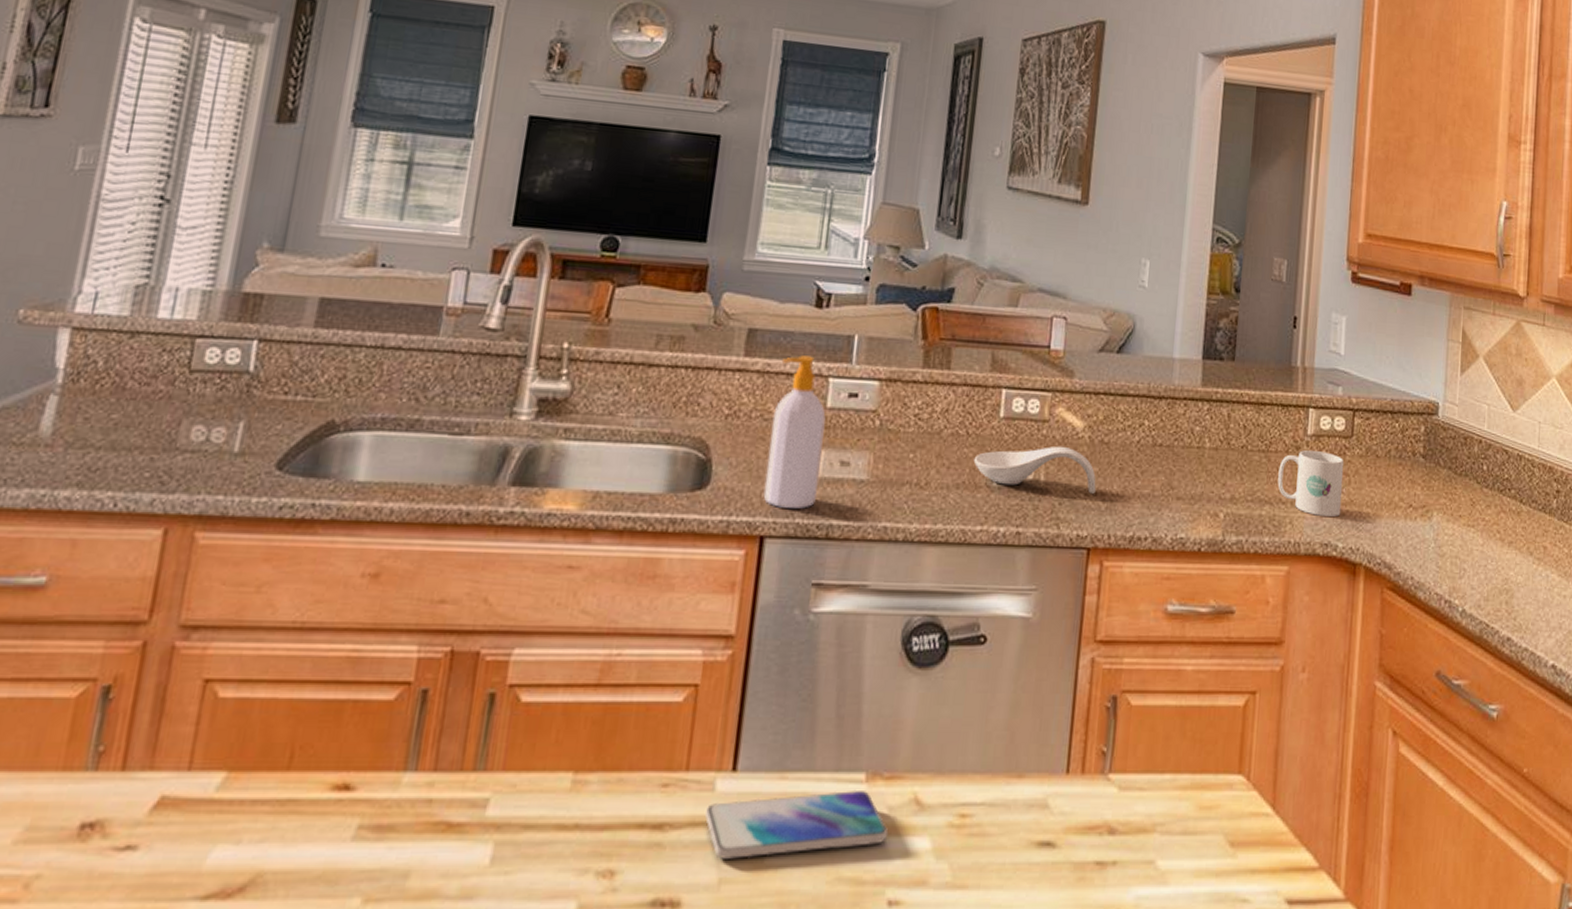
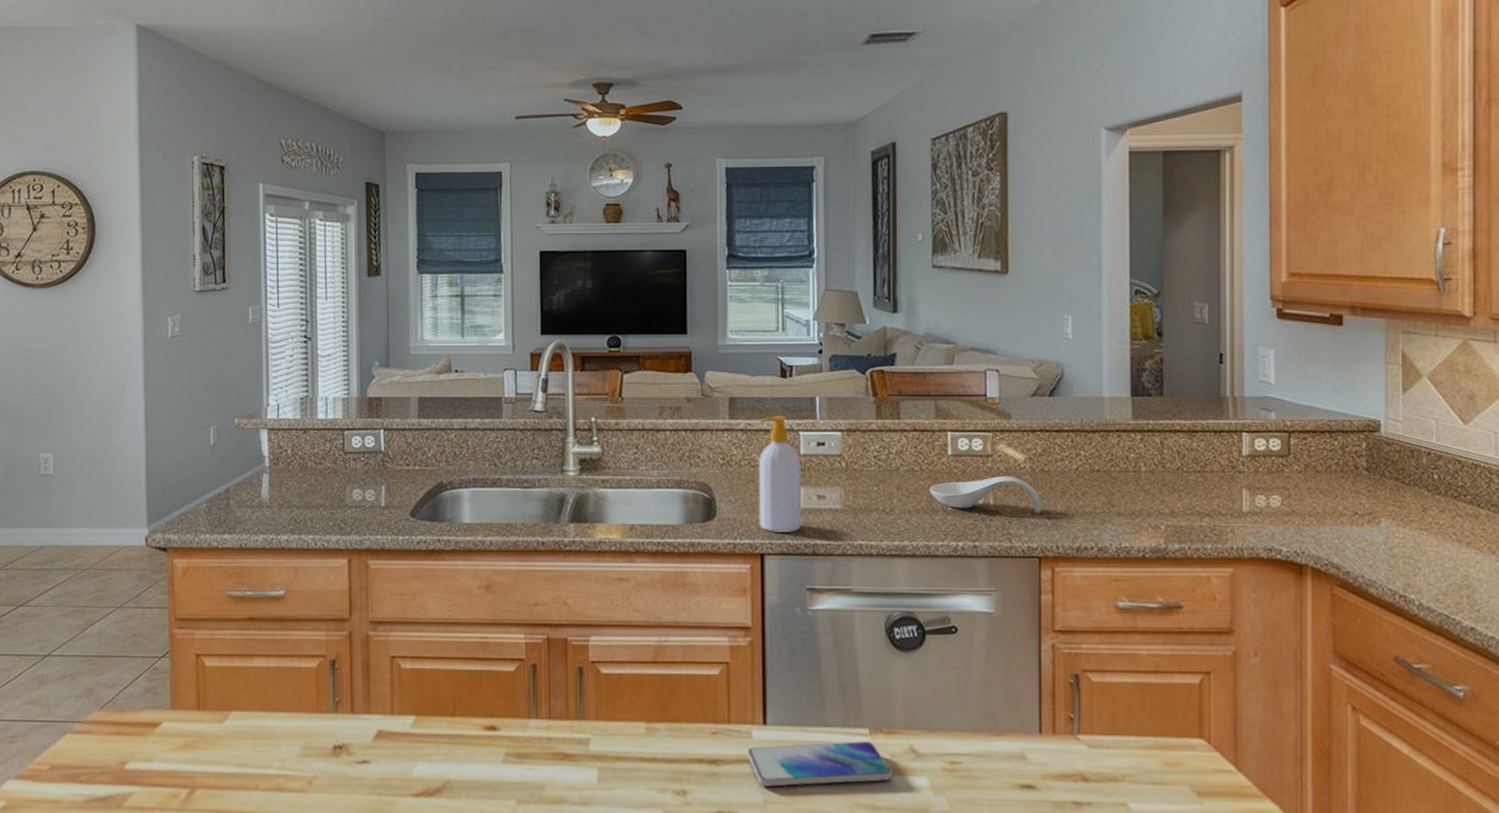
mug: present [1278,450,1344,518] -> none [1216,469,1283,526]

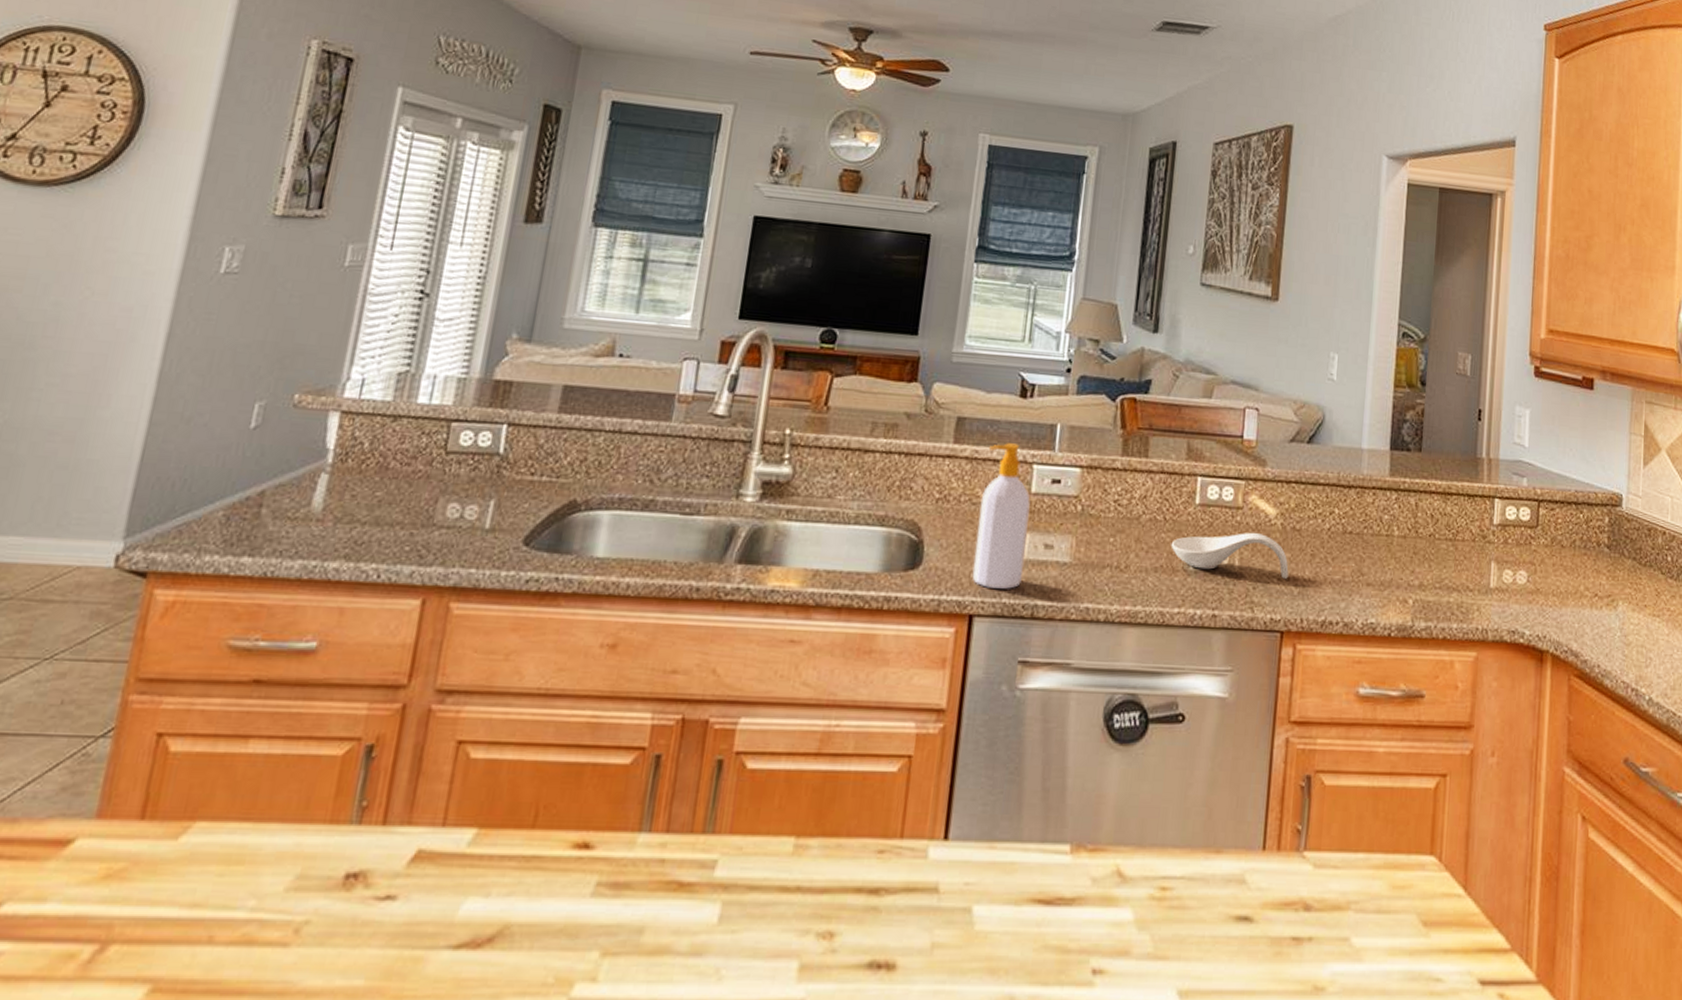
smartphone: present [746,741,893,787] -> none [918,862,1093,924]

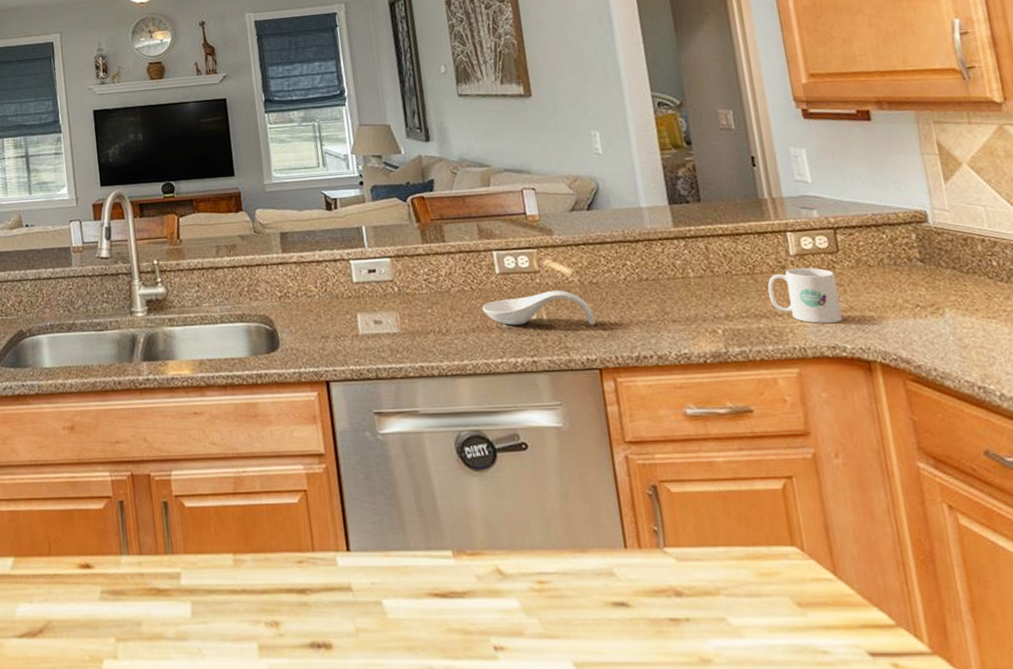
soap bottle: present [972,443,1030,589] -> none [310,246,363,359]
mug: none [1465,539,1530,606] -> present [767,268,843,324]

